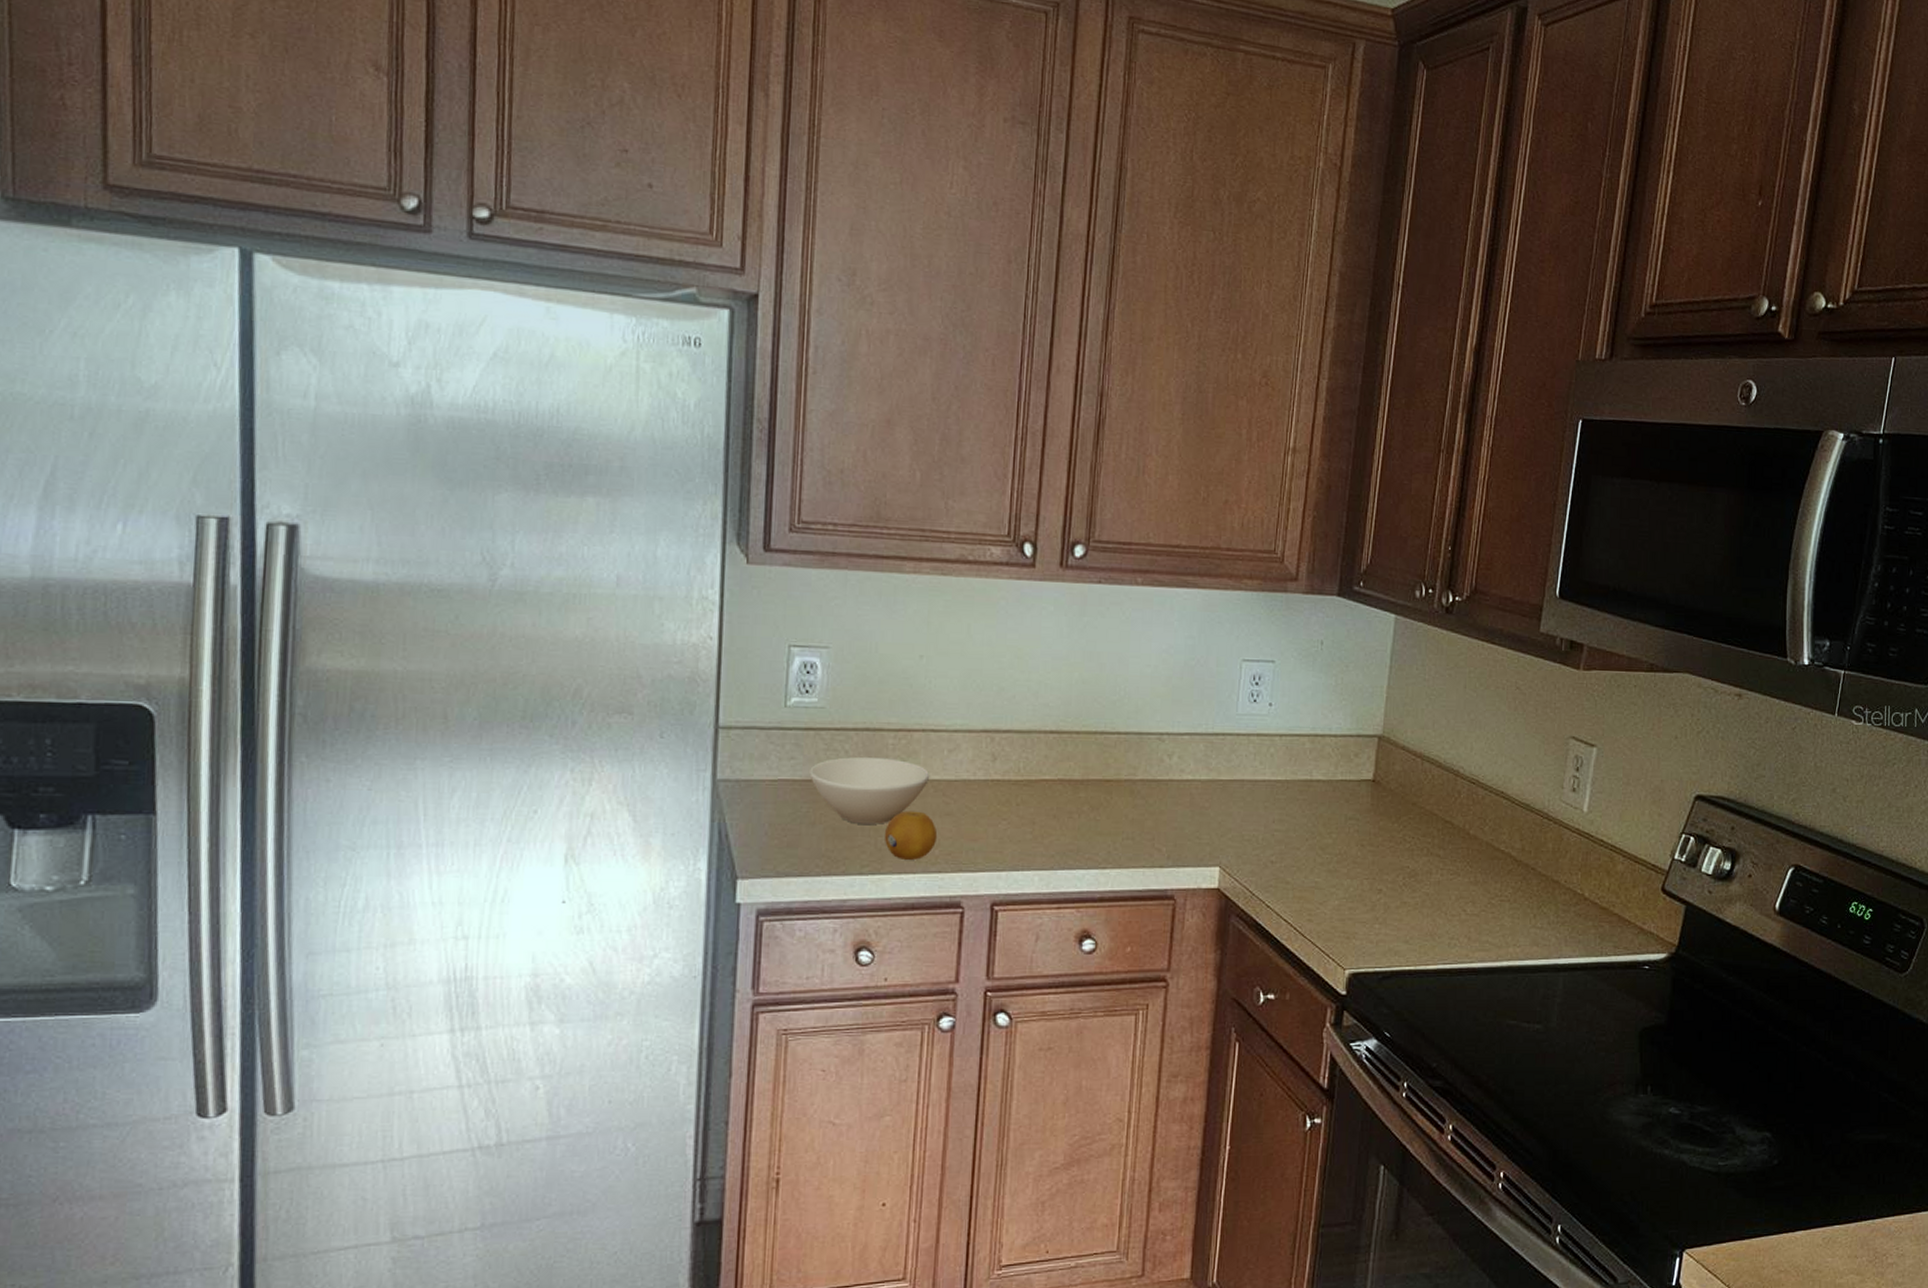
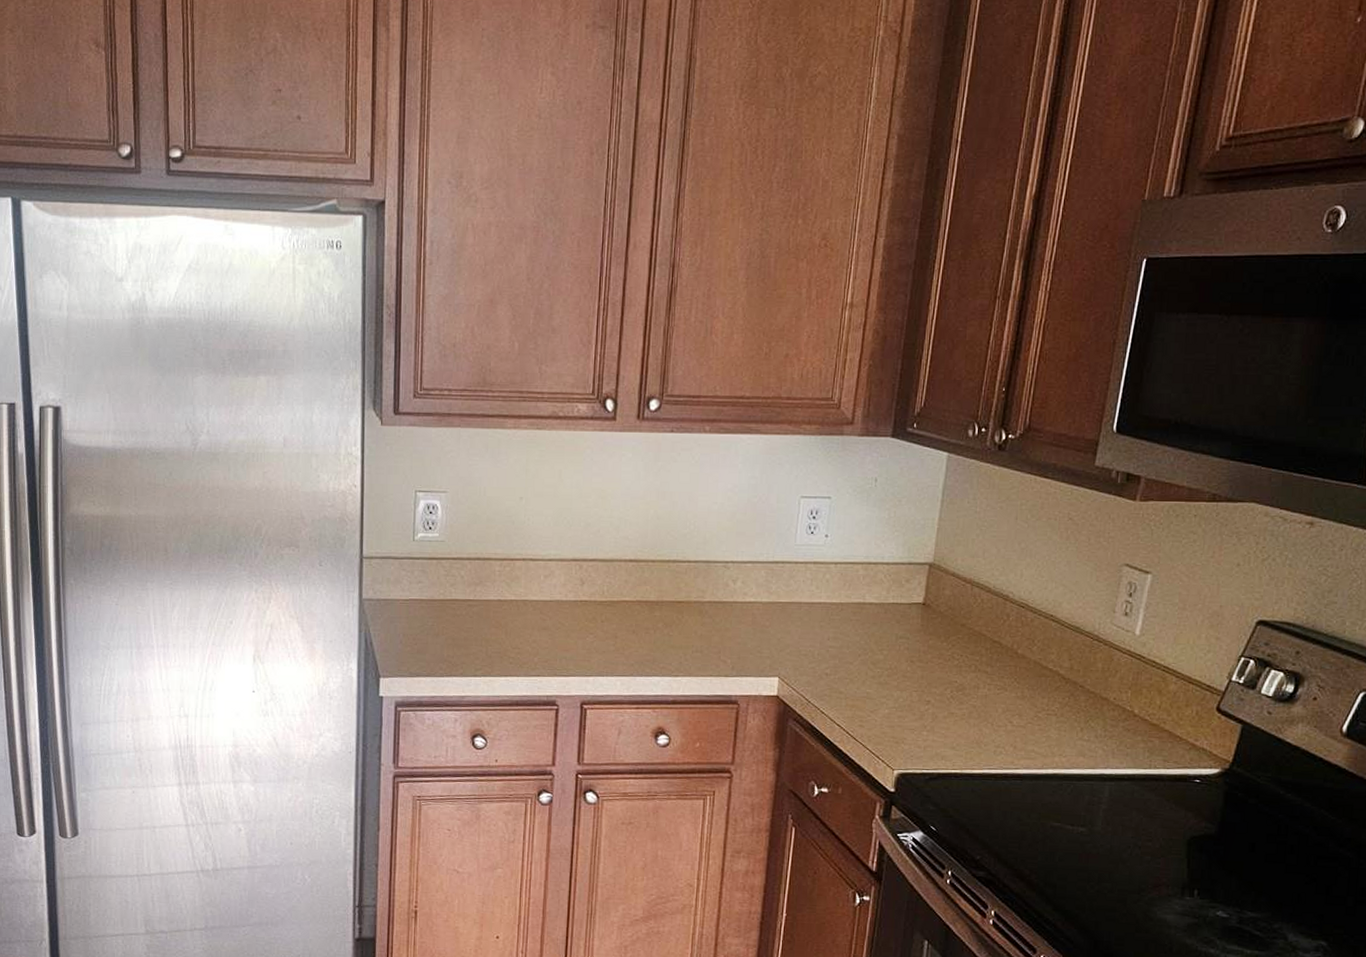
bowl: present [809,756,930,824] -> none [433,581,530,636]
fruit: present [885,811,938,860] -> none [494,625,536,665]

